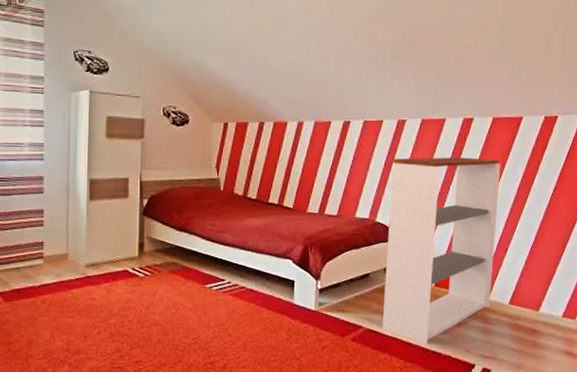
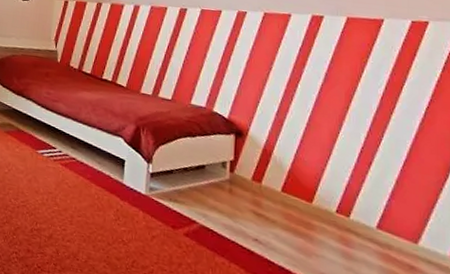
bookshelf: present [382,157,501,345] -> none [219,49,359,257]

